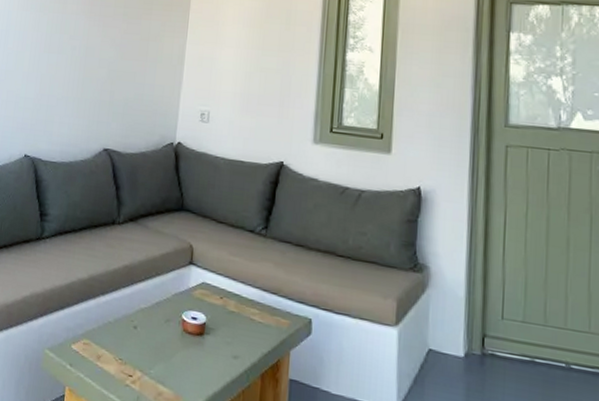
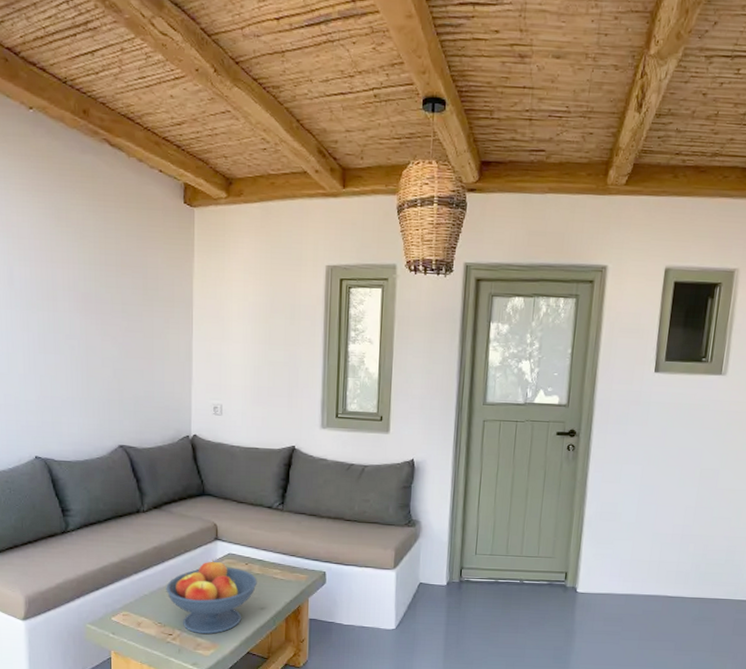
fruit bowl: none [131,286,232,383] -> present [166,559,257,634]

